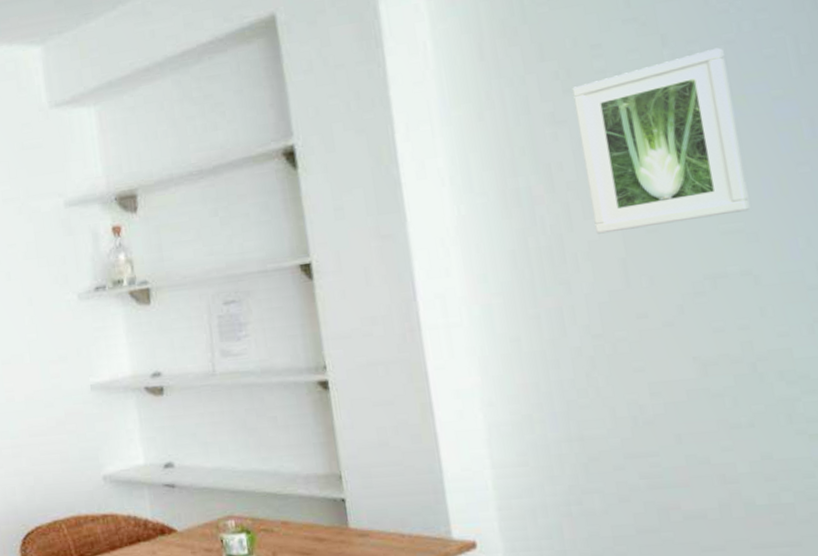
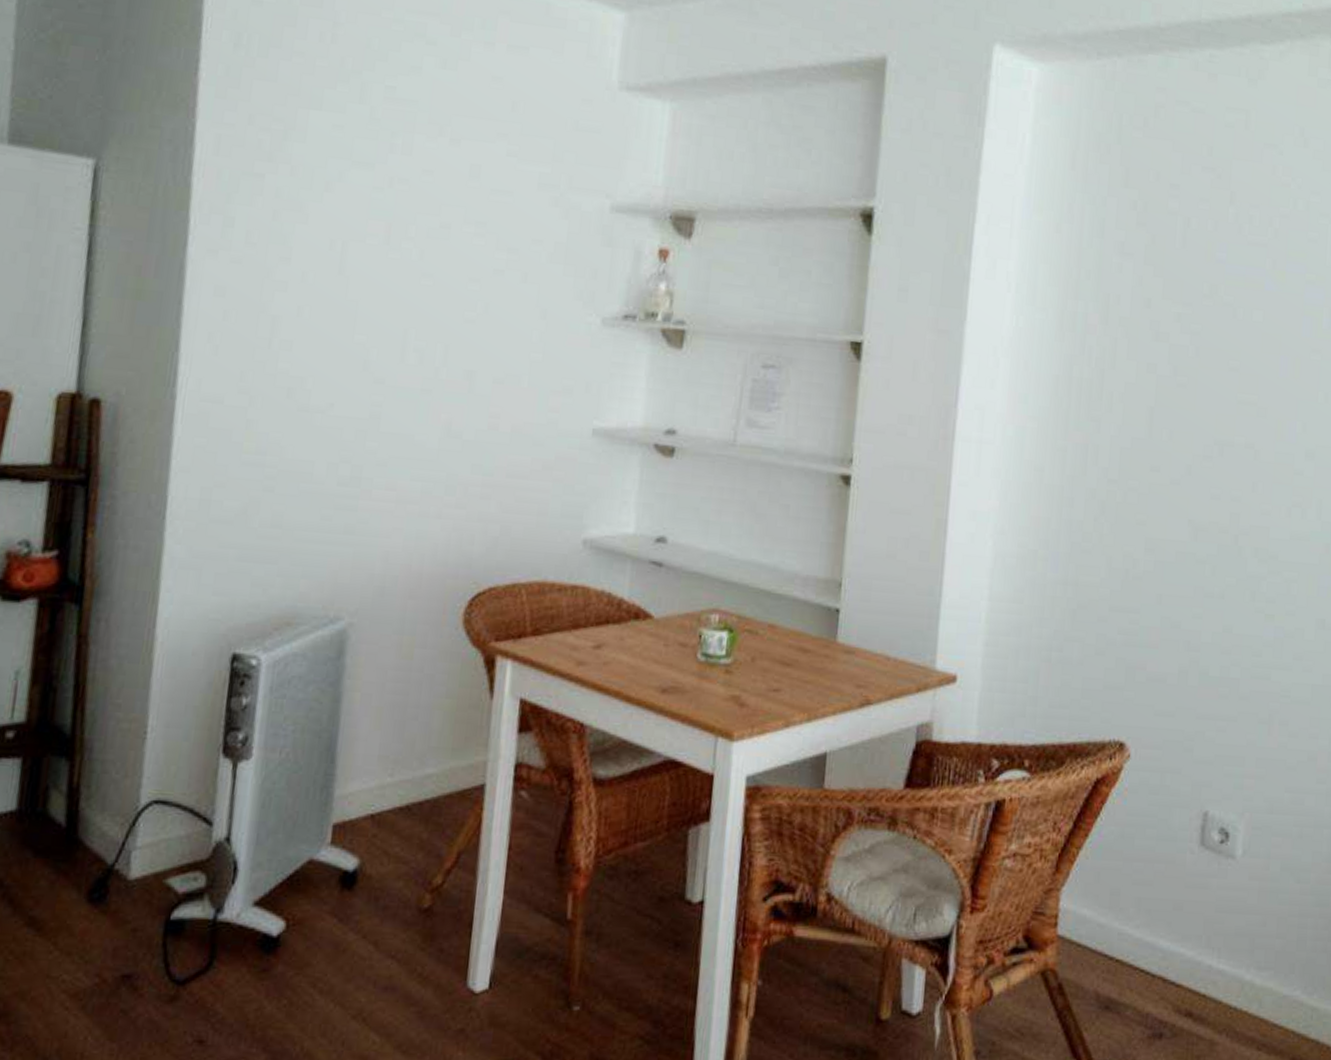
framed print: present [572,47,751,234] -> none [1134,218,1278,386]

